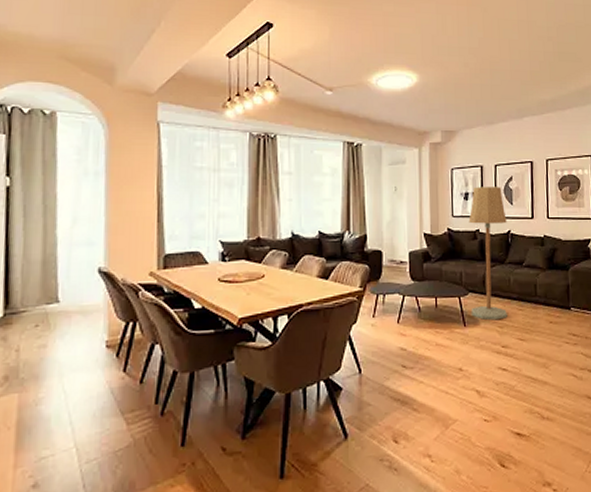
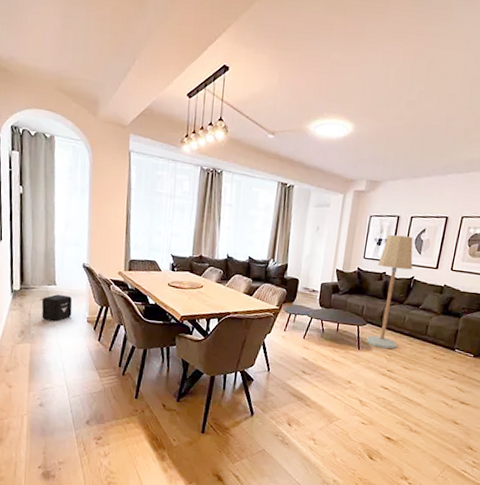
air purifier: none [36,315,84,354] -> present [41,294,73,321]

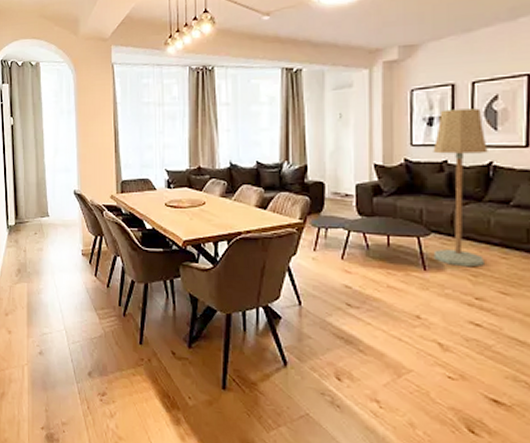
air purifier: present [41,294,73,321] -> none [36,227,66,256]

